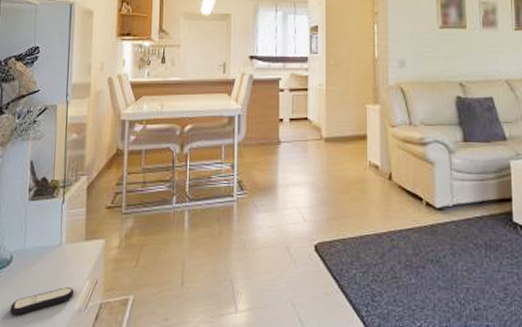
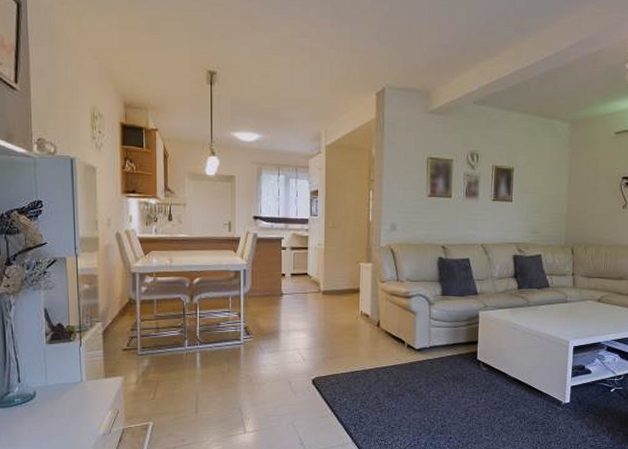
remote control: present [10,287,74,316] -> none [38,417,97,440]

